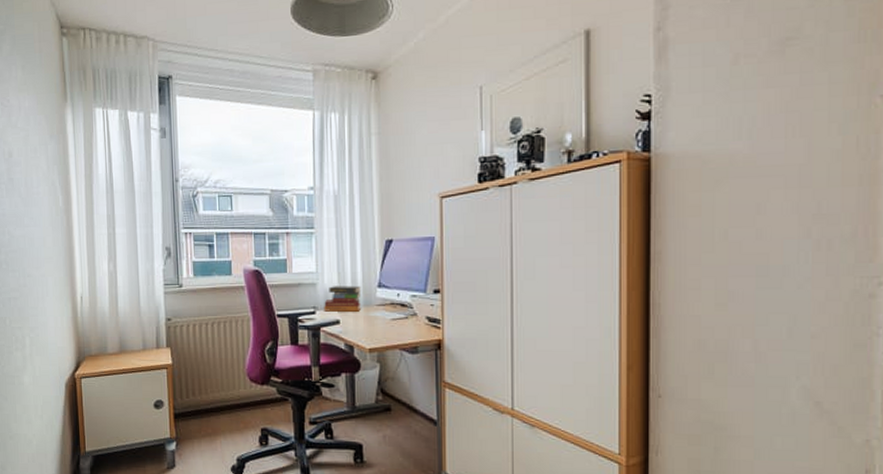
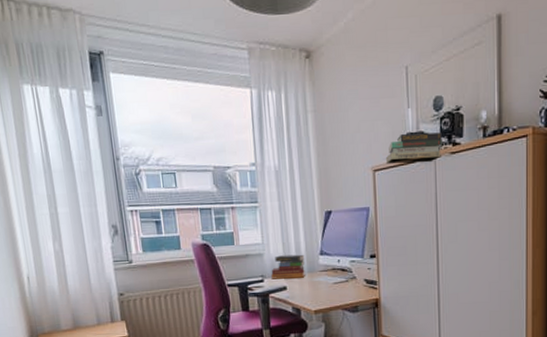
books: none [454,157,519,191] -> present [385,132,442,164]

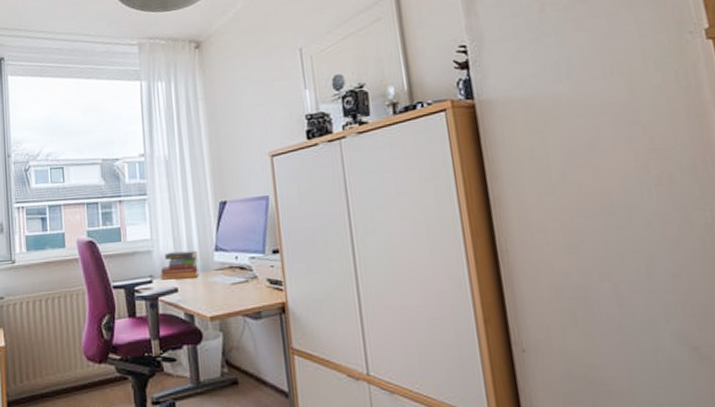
books: present [385,132,442,164] -> none [283,112,347,148]

